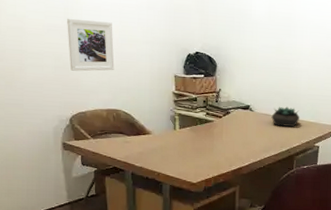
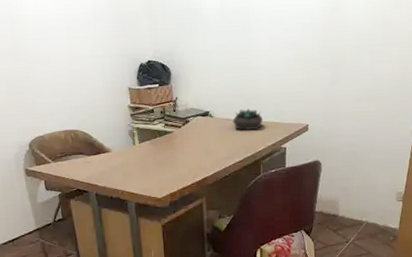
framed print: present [67,18,115,71] -> none [15,39,67,95]

